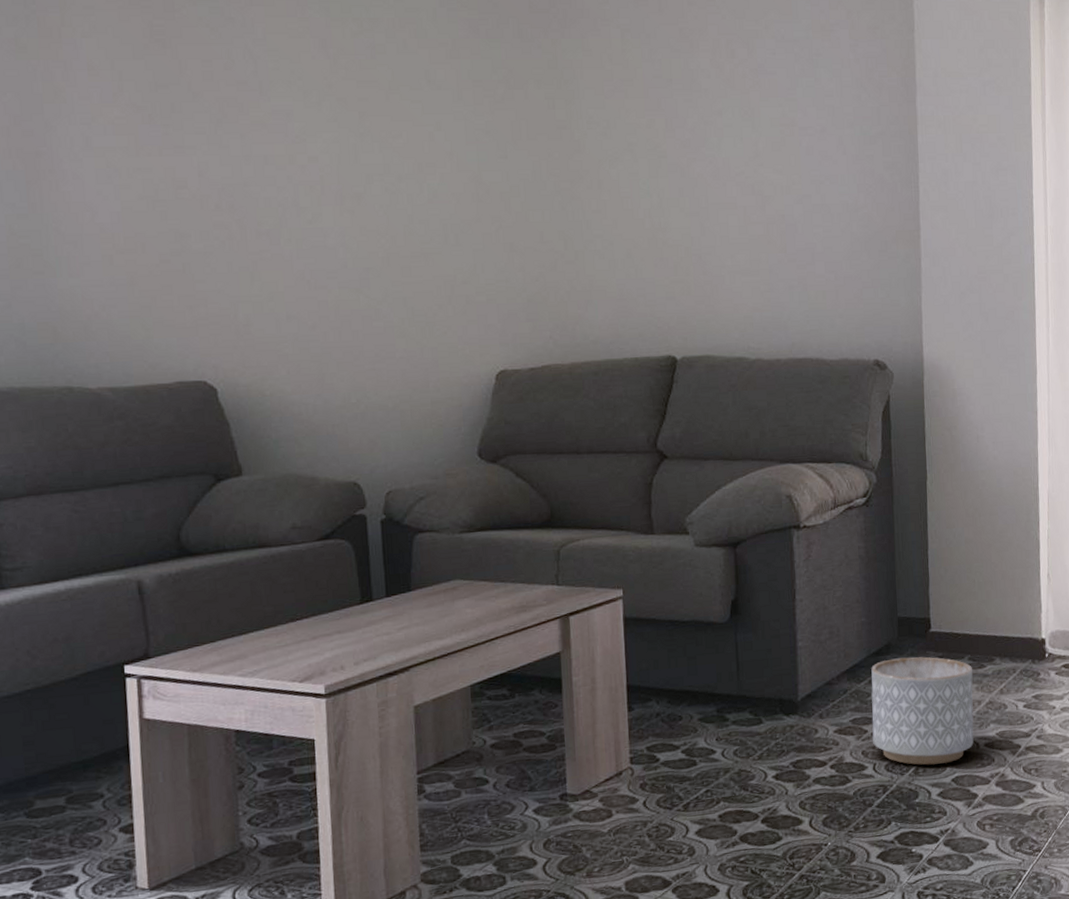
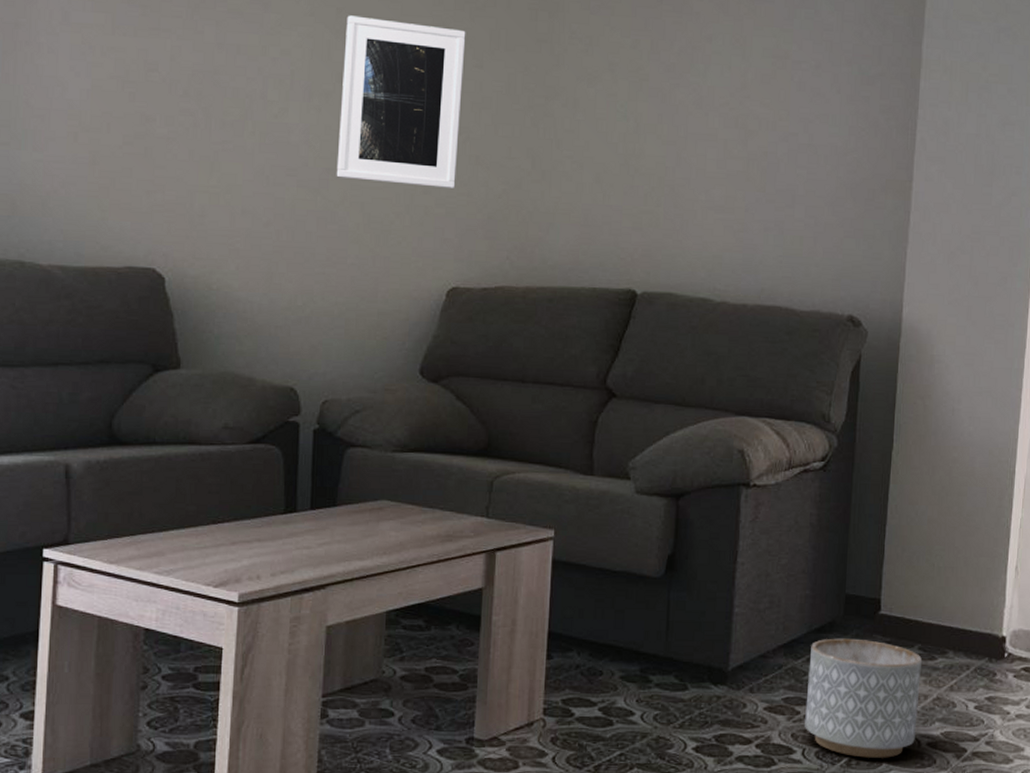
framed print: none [369,118,493,277] -> present [336,15,466,188]

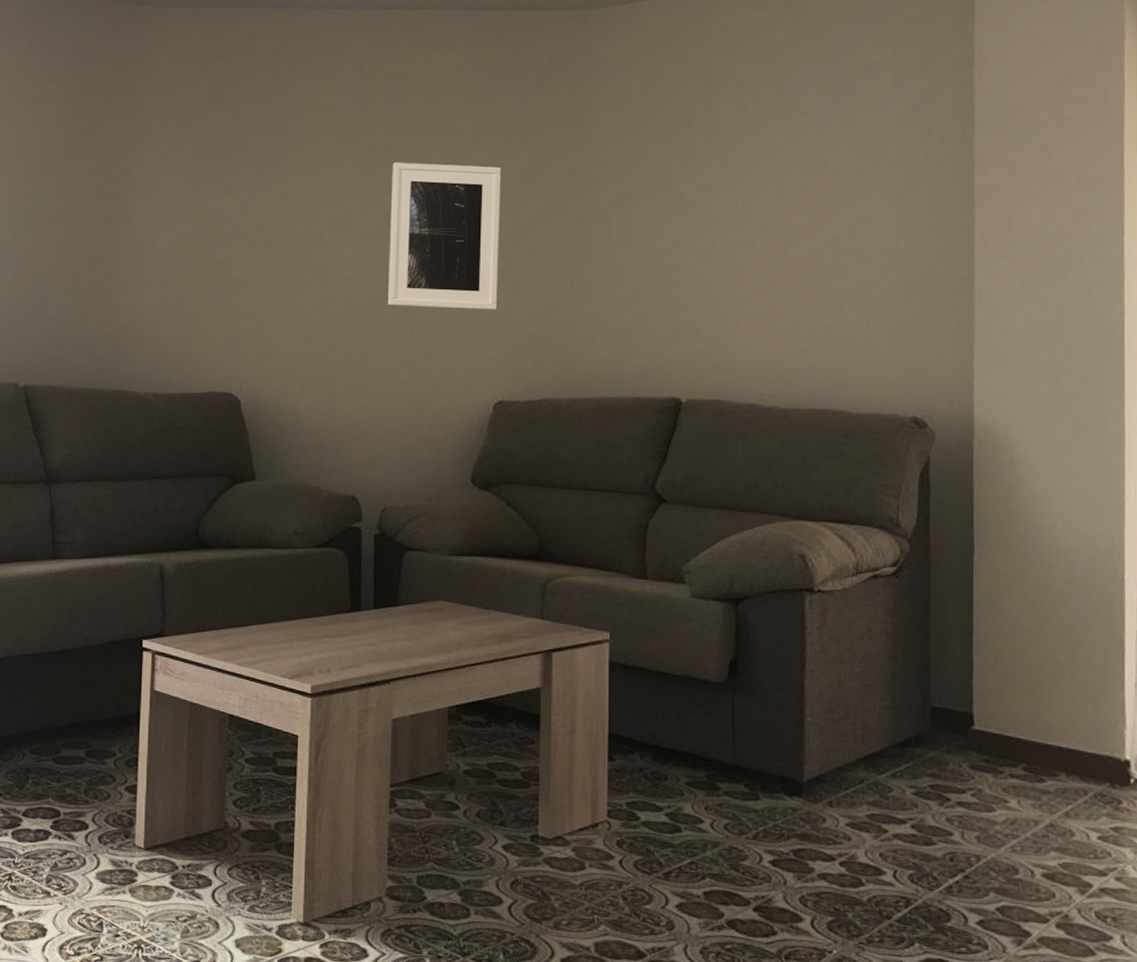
planter: present [805,638,922,758] -> none [894,753,1028,888]

